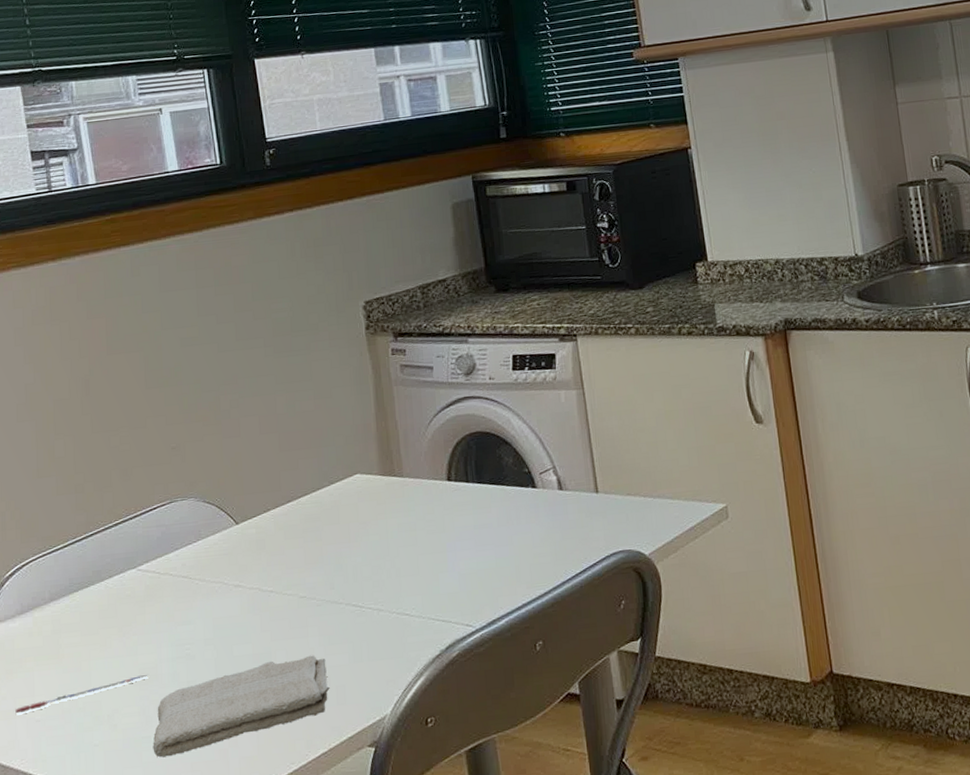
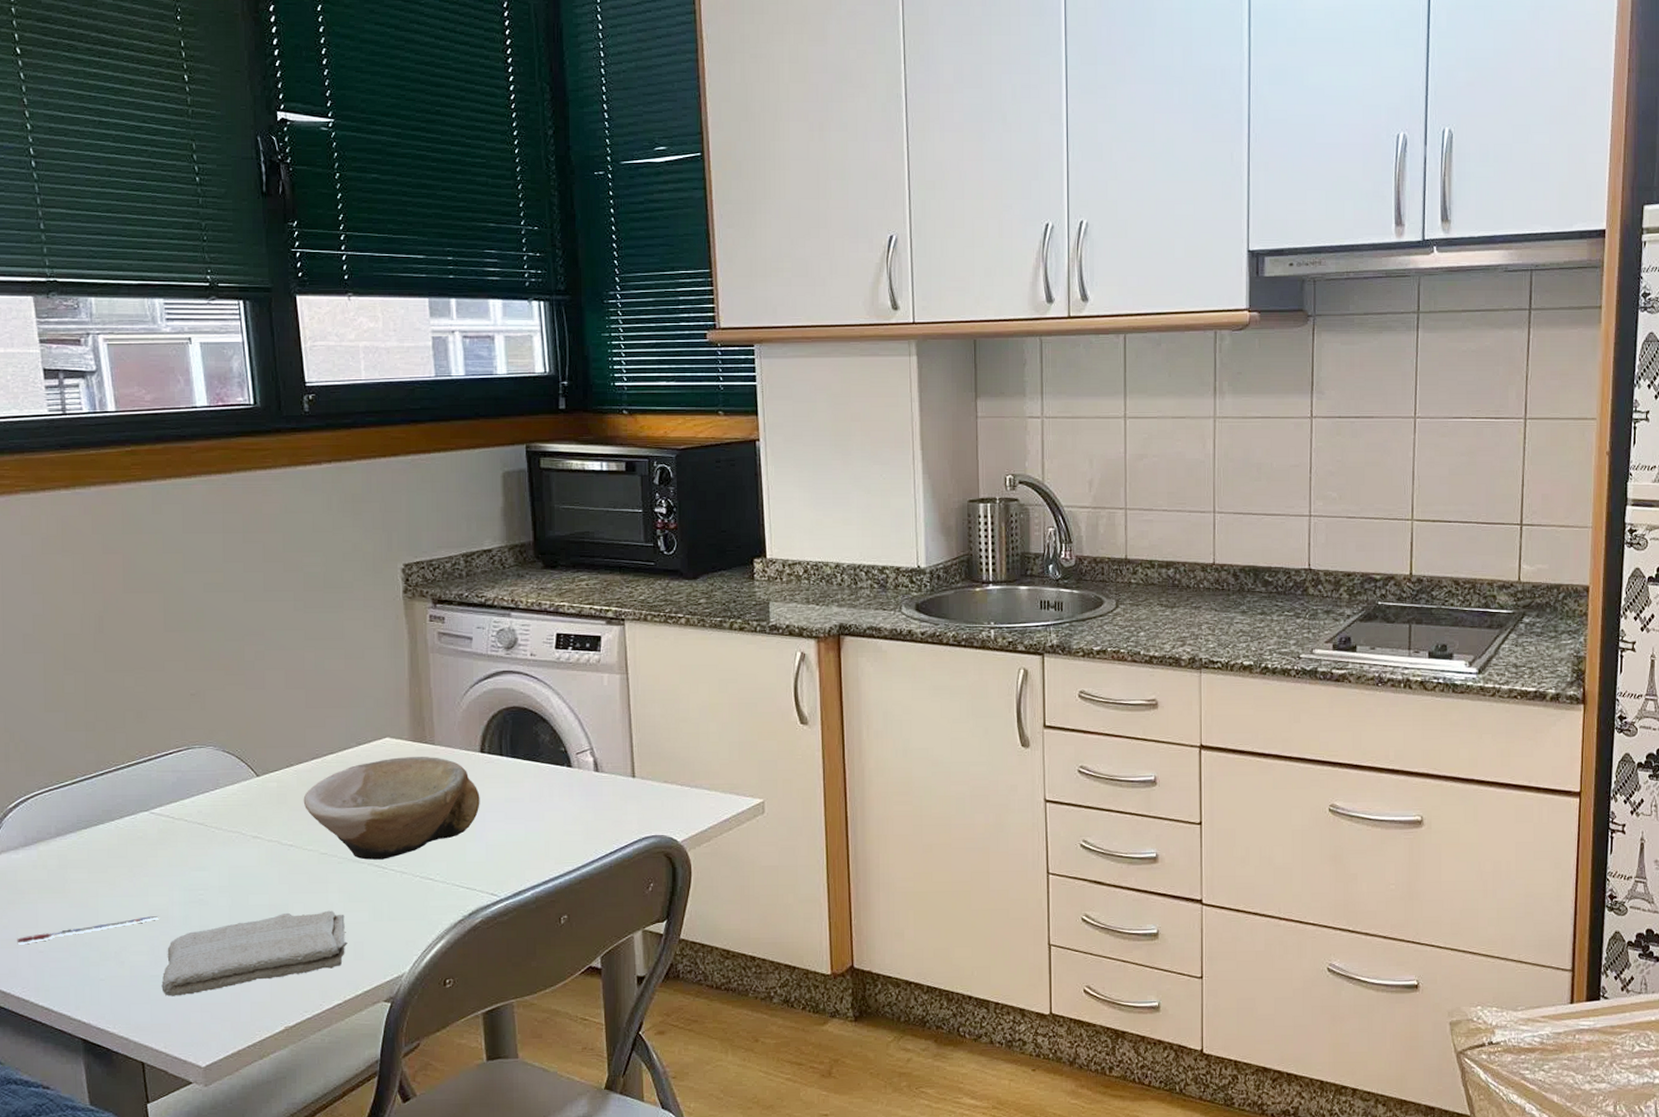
bowl: none [281,489,450,600] -> present [303,757,480,860]

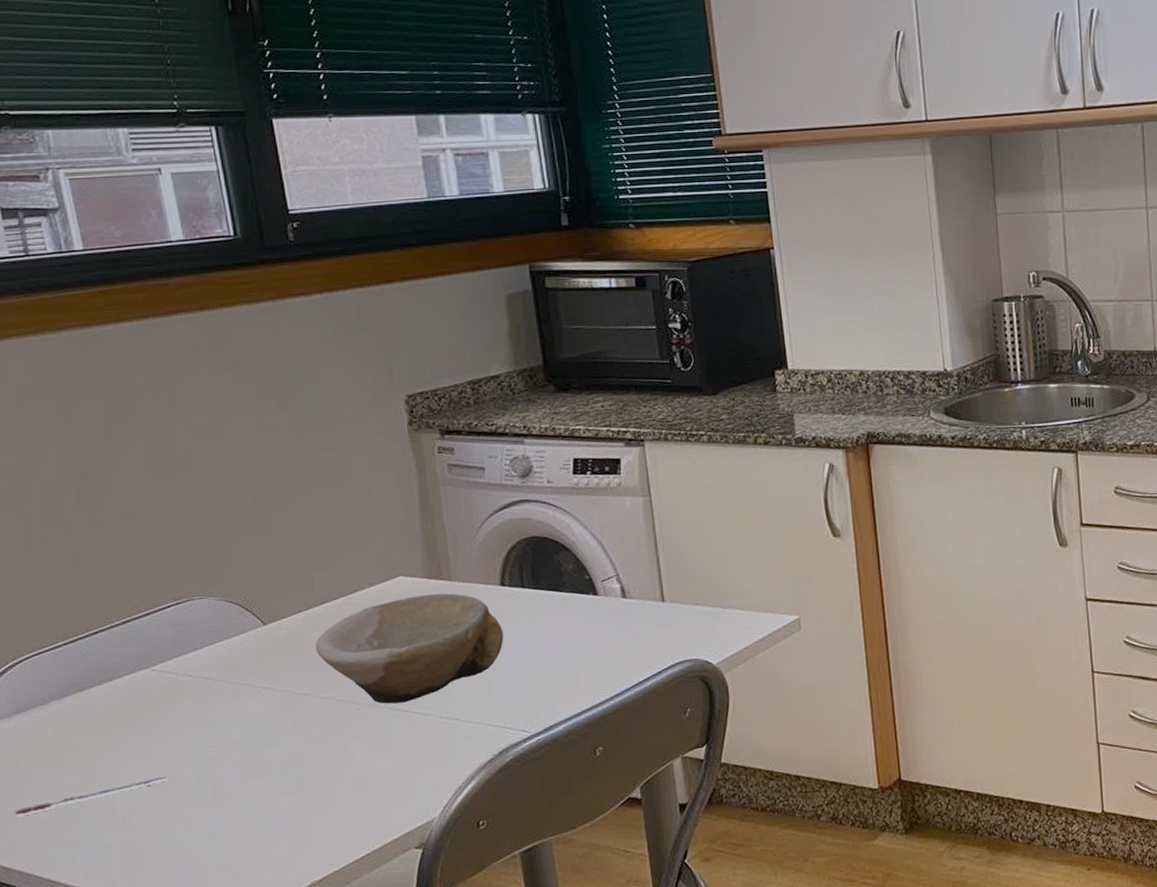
washcloth: present [161,910,348,996] -> none [175,758,373,859]

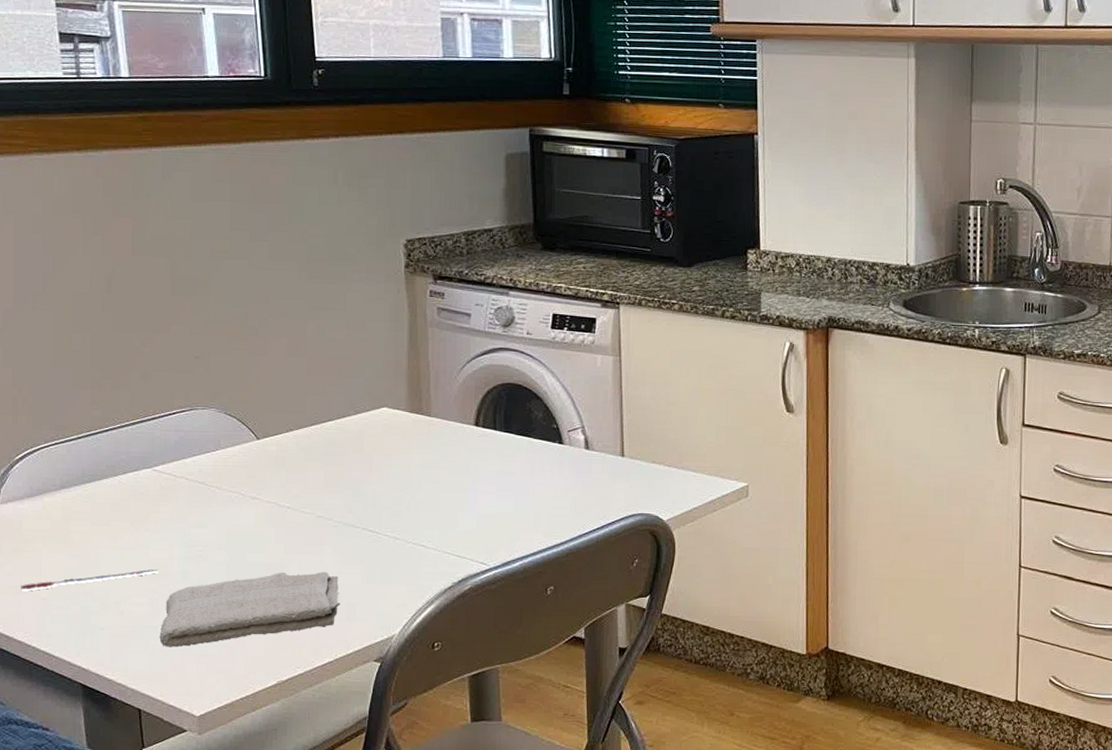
washcloth: none [175,758,373,859] -> present [159,571,340,647]
bowl: present [315,593,504,704] -> none [301,427,473,525]

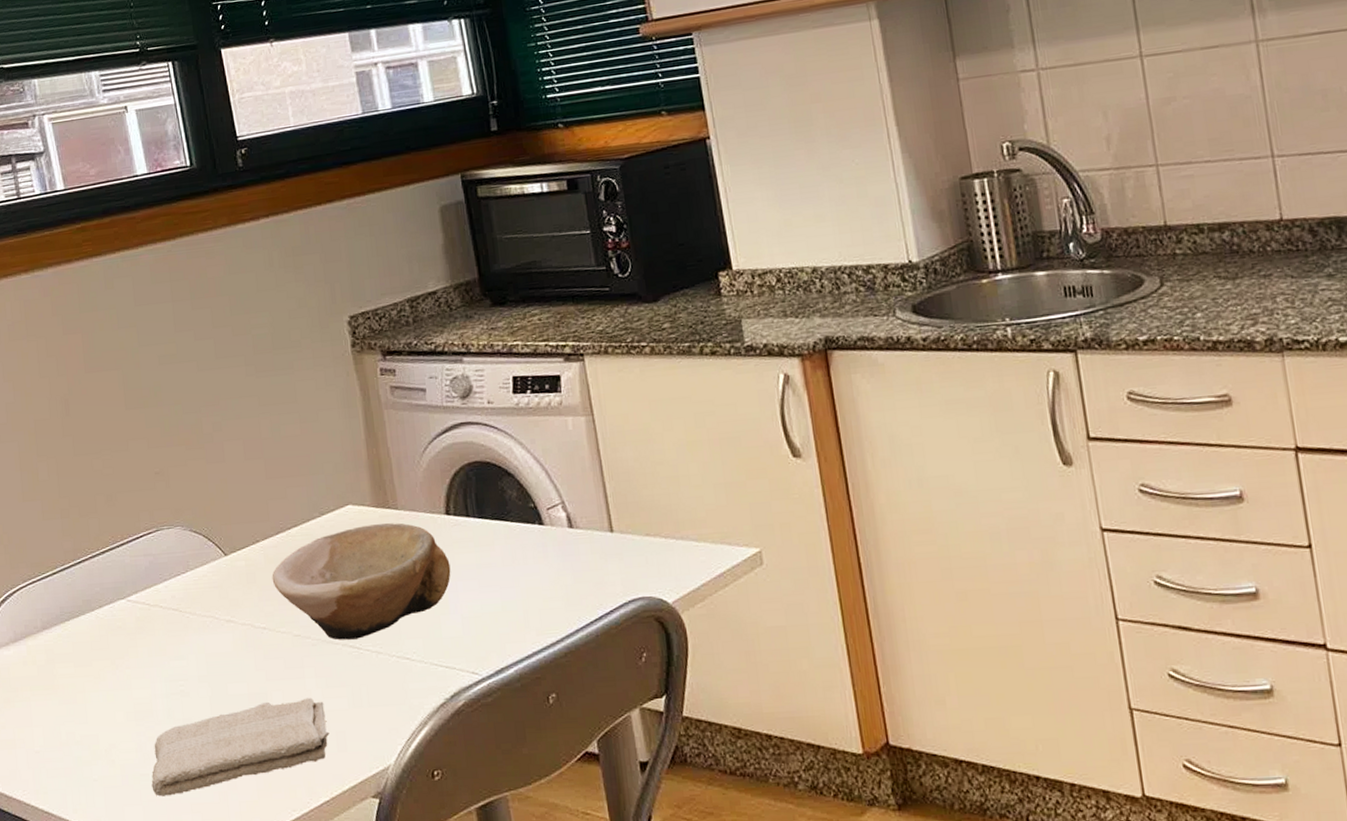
pen: present [21,570,157,590] -> none [14,710,142,744]
bowl: none [301,427,473,525] -> present [271,523,451,640]

